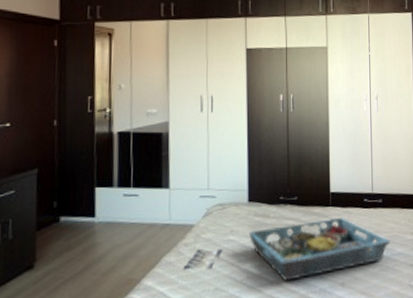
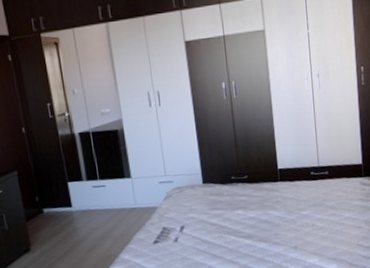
serving tray: present [249,218,390,281] -> none [207,190,338,248]

